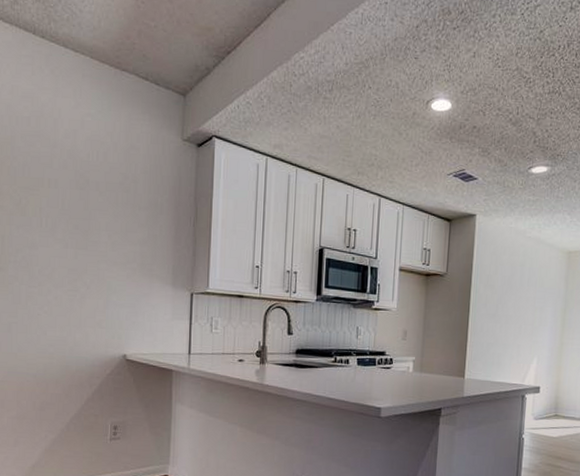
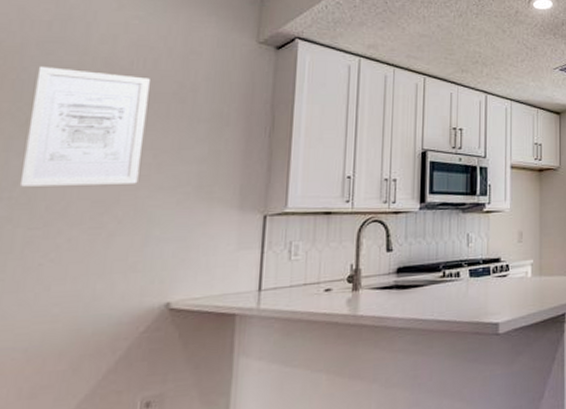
wall art: none [20,155,102,258] -> present [19,65,150,187]

